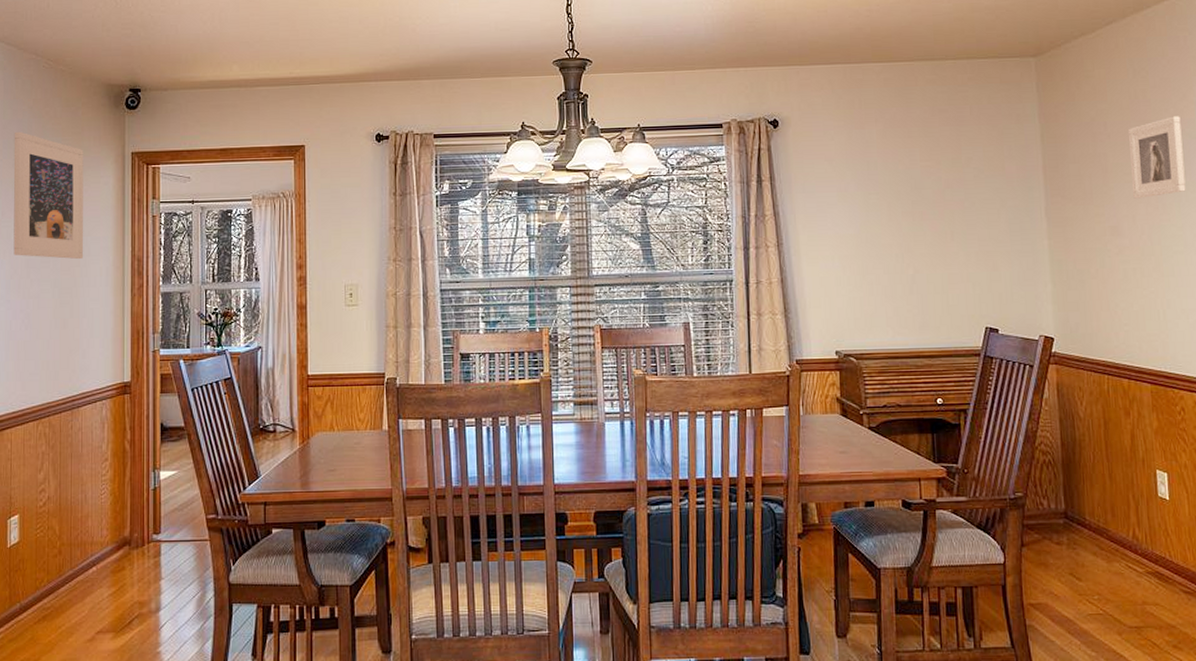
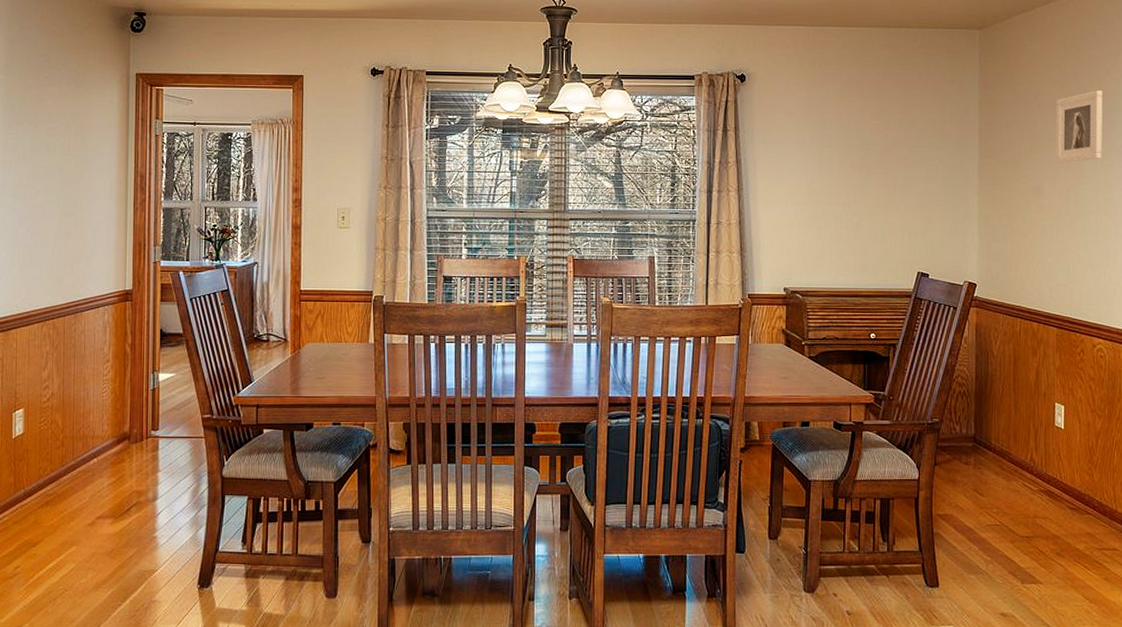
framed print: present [13,131,84,260] -> none [20,47,89,173]

